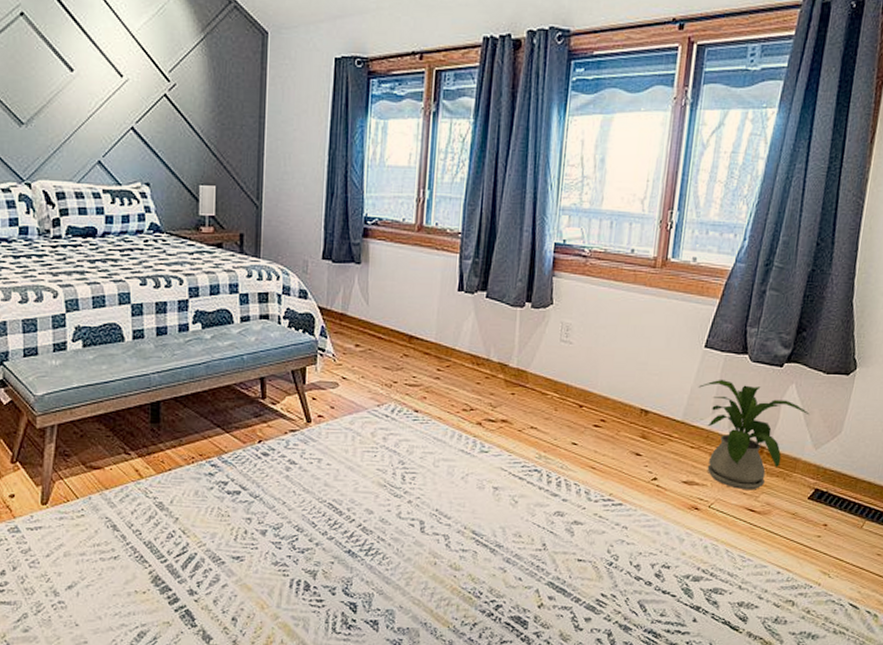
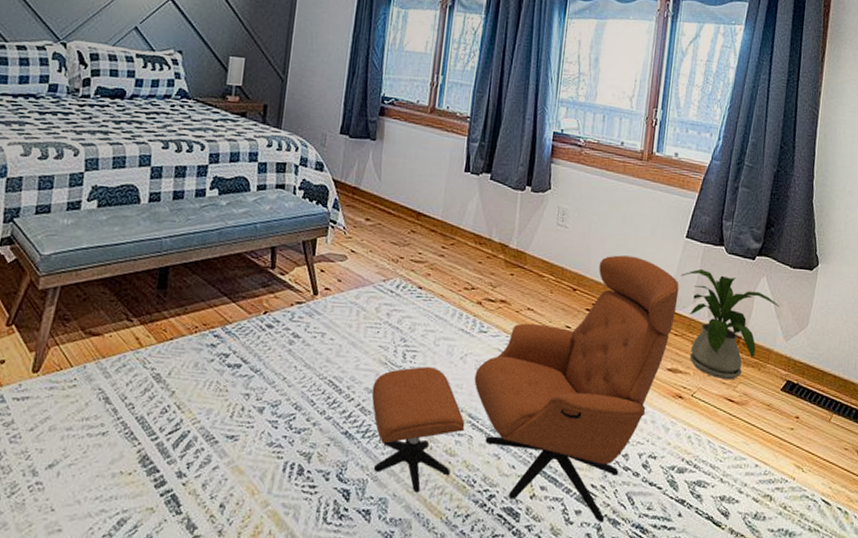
armchair: none [372,369,697,629] -> present [371,255,679,523]

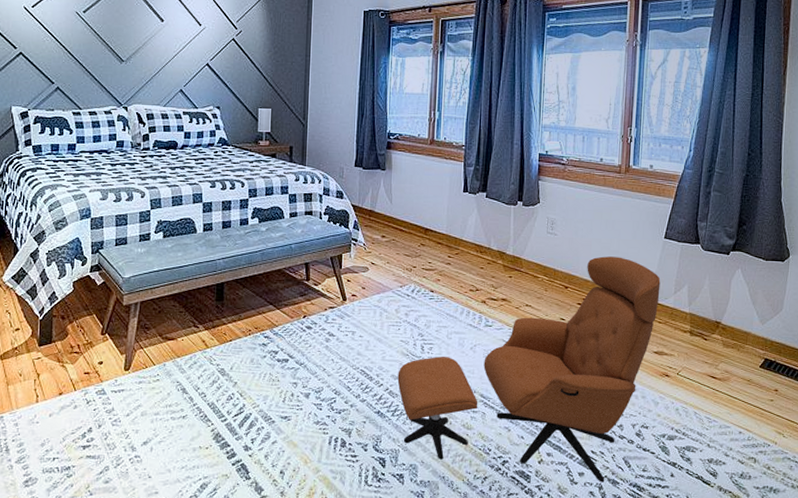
house plant: present [680,268,780,380] -> none [661,264,755,360]

